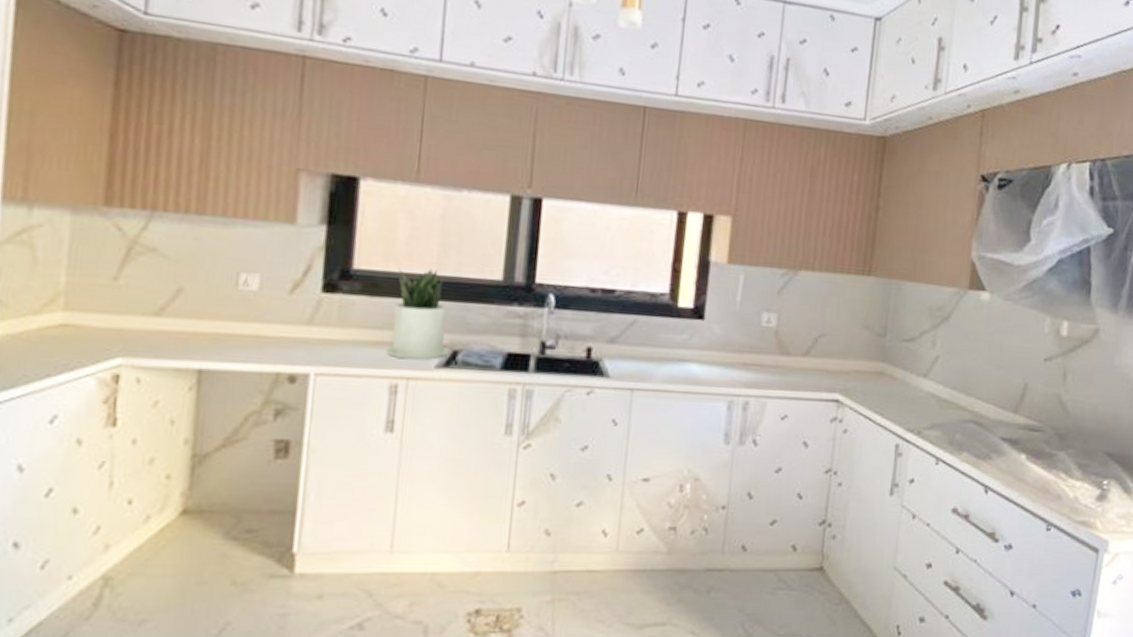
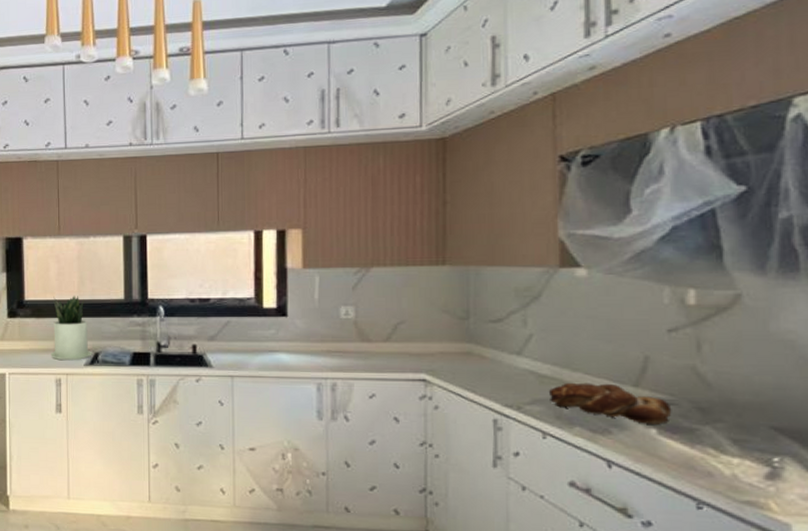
bread loaf: none [945,407,1039,450] -> present [548,382,672,425]

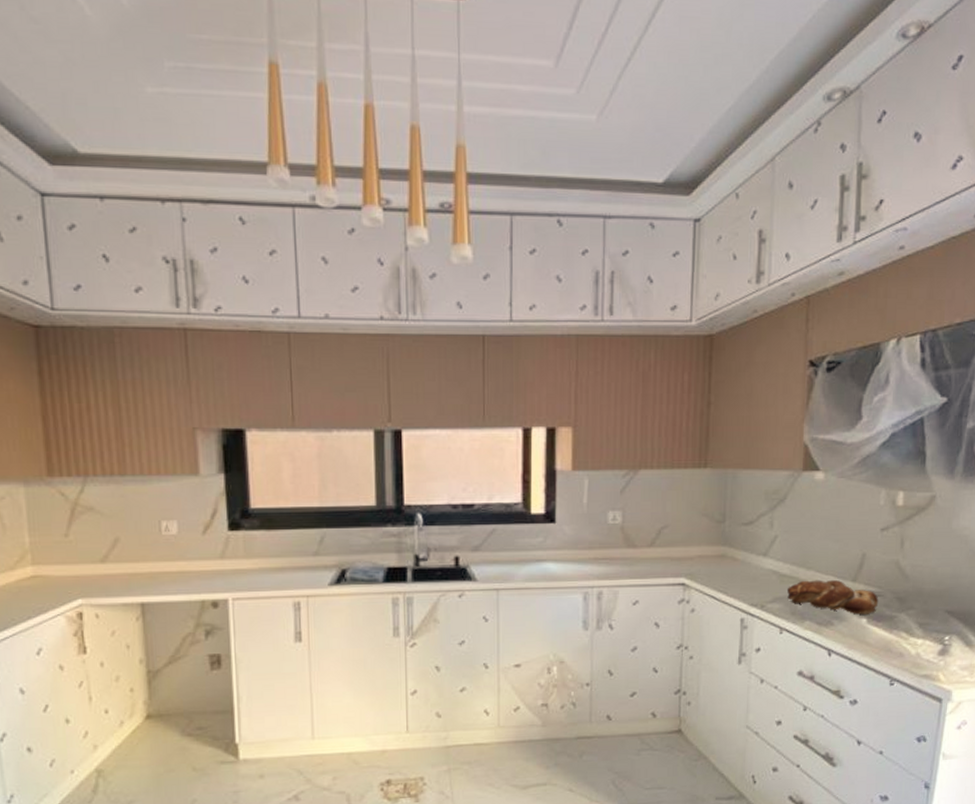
planter: present [50,295,93,361] -> none [286,501,339,581]

